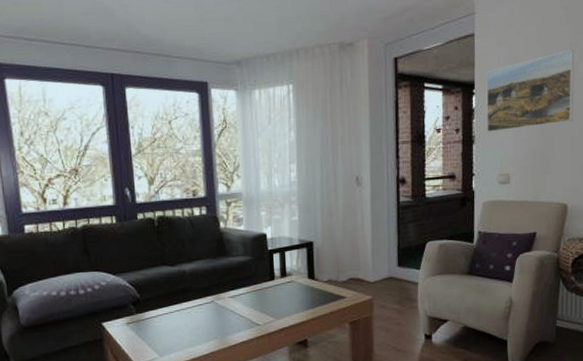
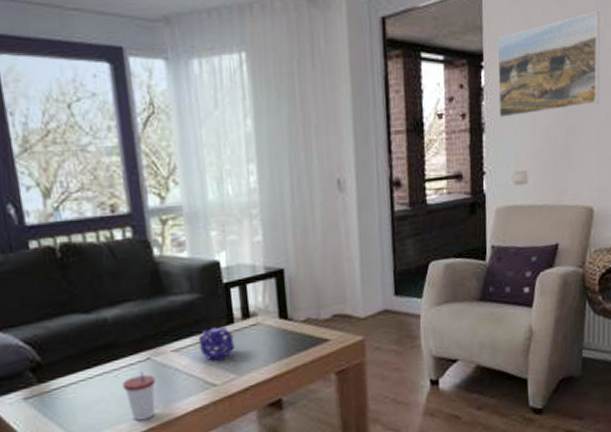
cup: none [193,311,217,347] -> present [122,372,156,421]
decorative ball: none [249,281,274,306] -> present [199,326,235,360]

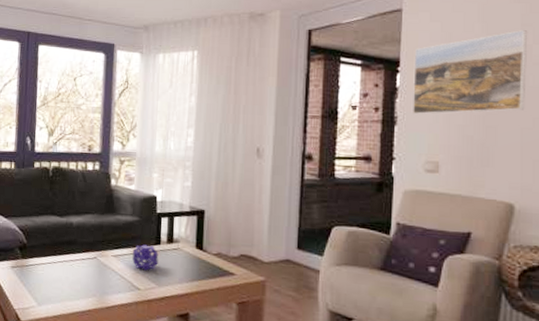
cup: present [122,372,156,421] -> none [74,266,98,303]

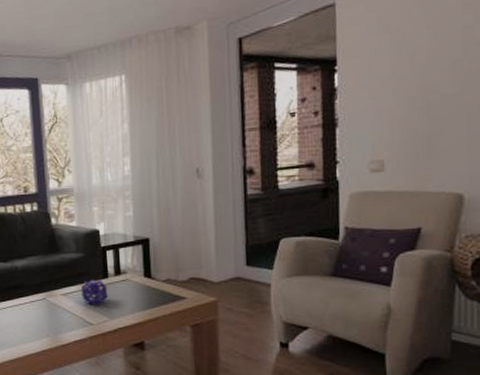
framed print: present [413,30,528,115] -> none [351,10,470,114]

